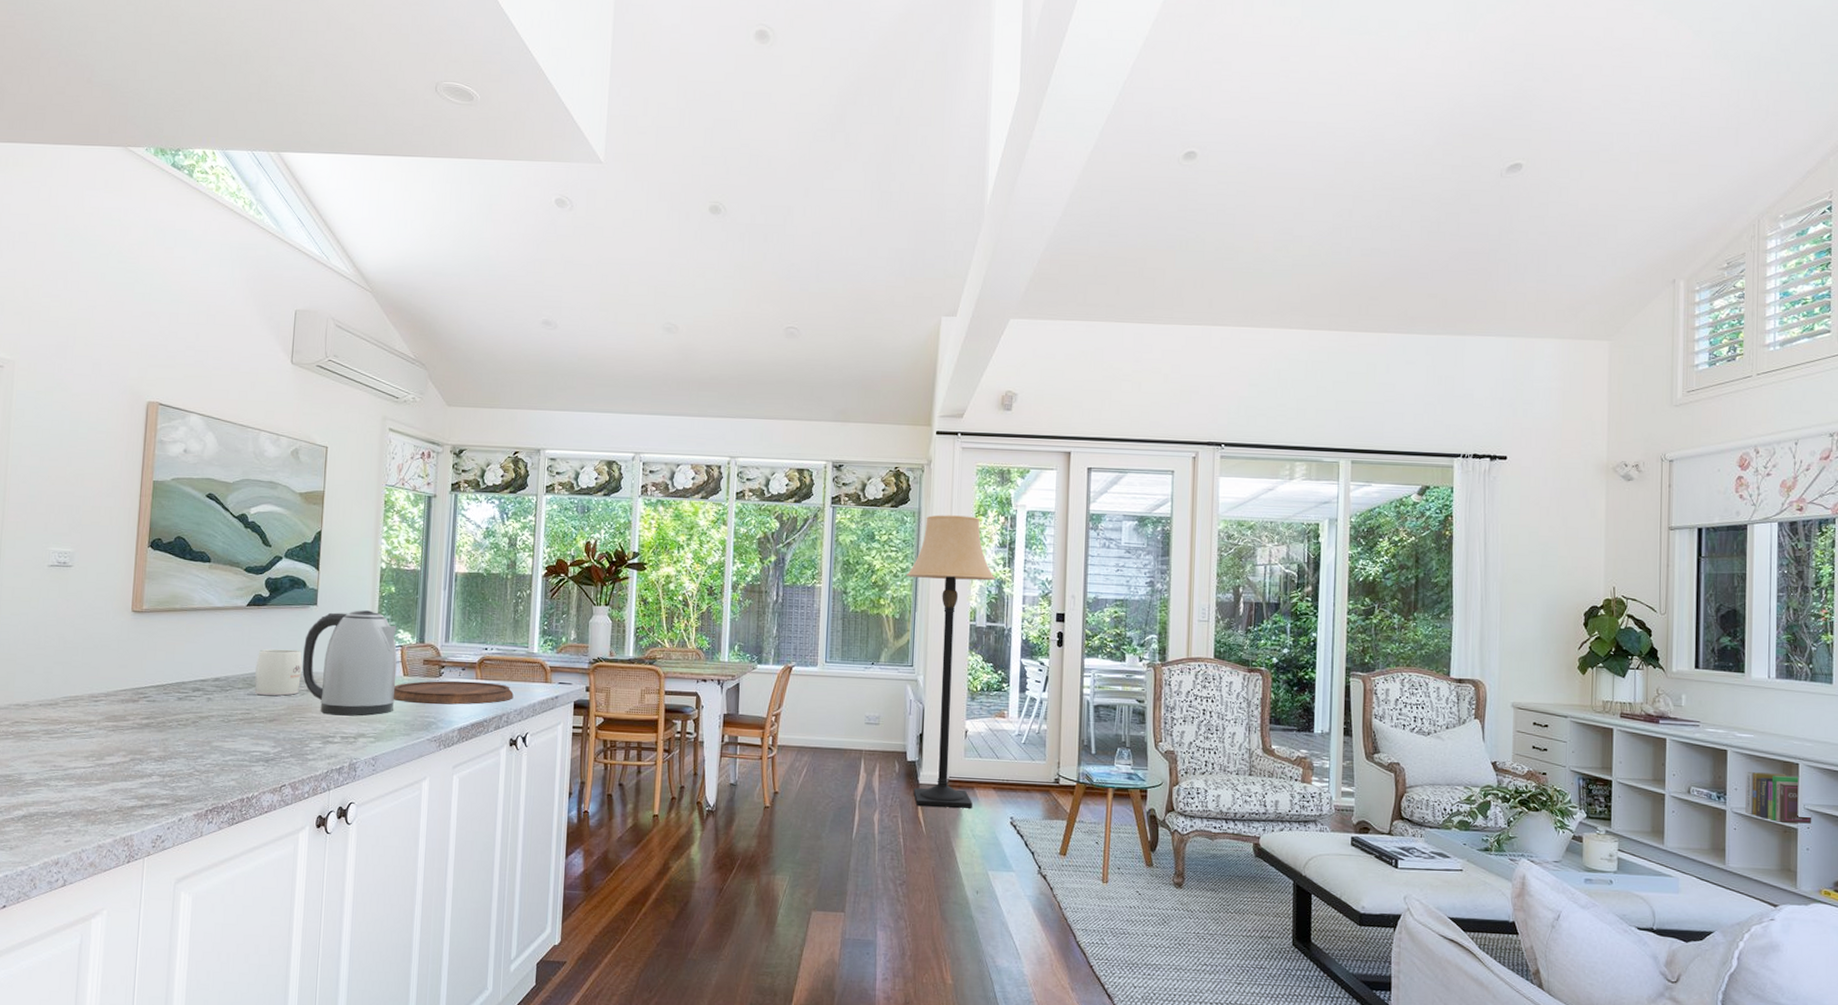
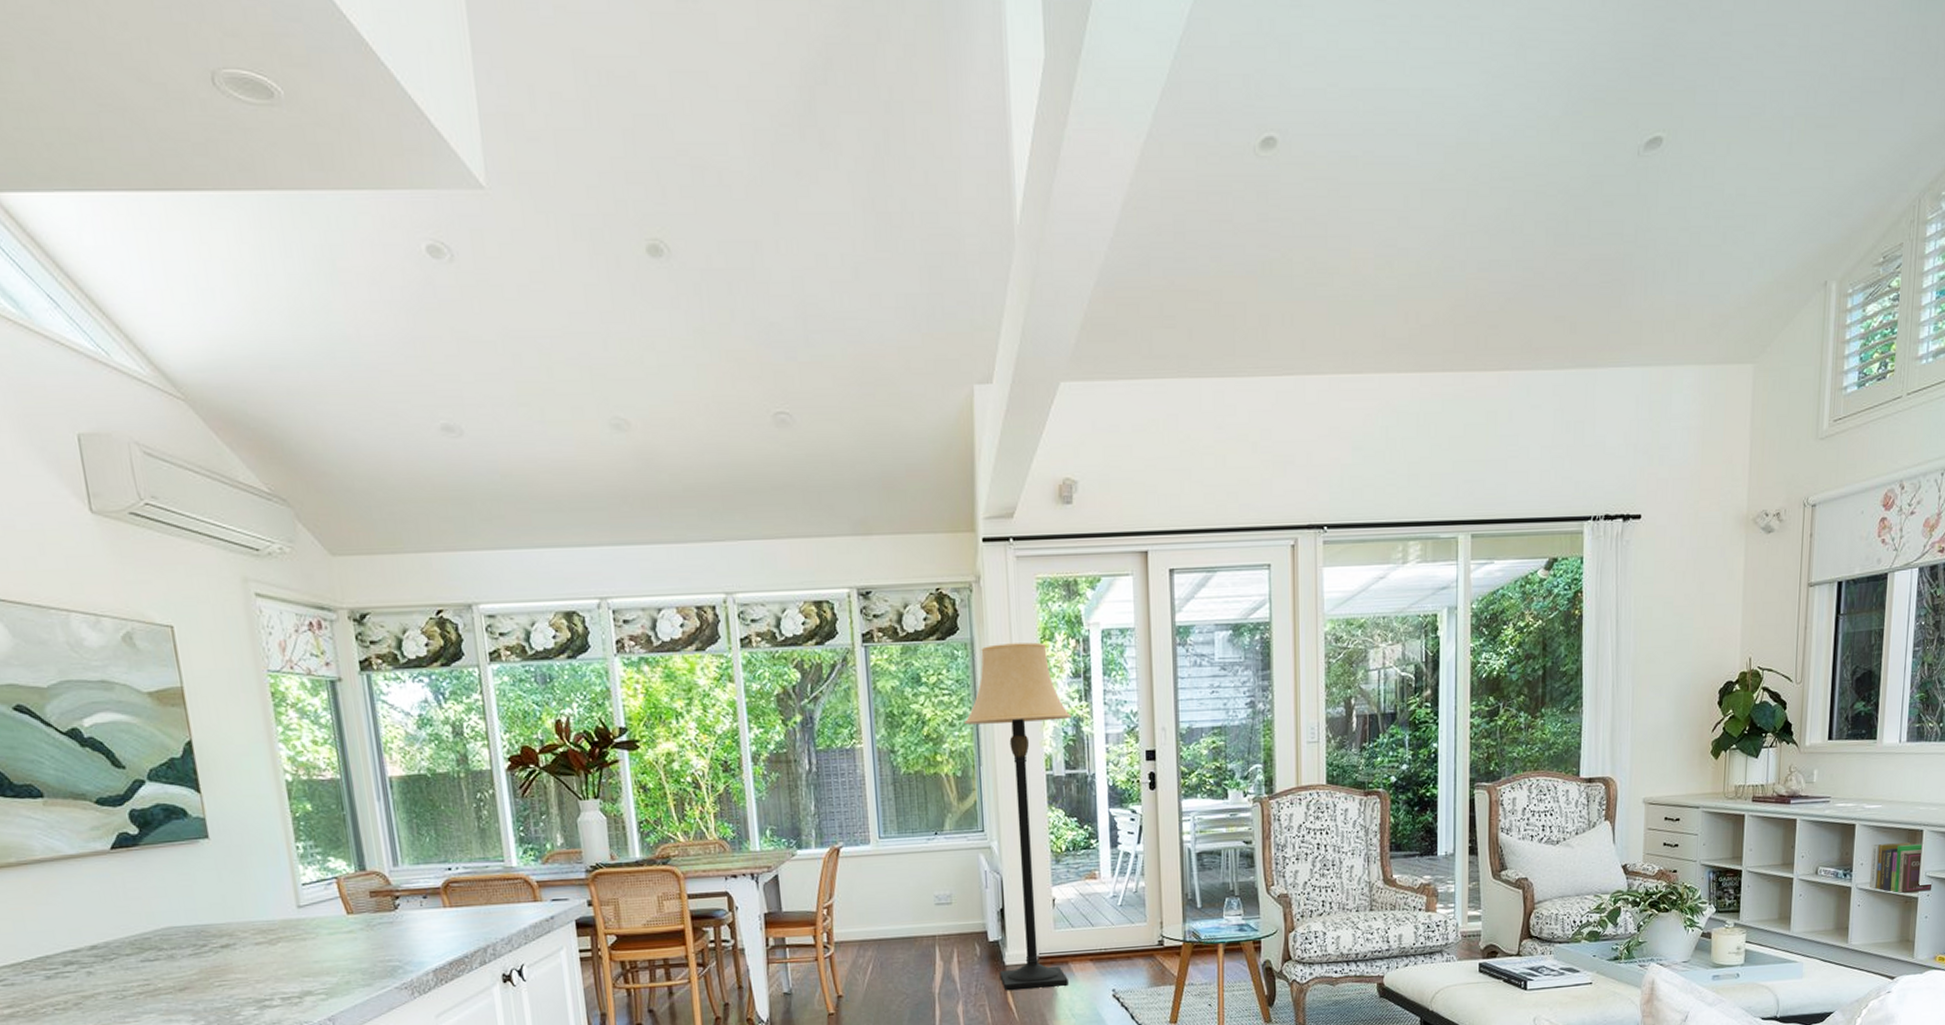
mug: present [254,648,303,696] -> none [142,897,211,961]
kettle: present [302,610,398,716] -> none [202,837,343,974]
cutting board: present [393,680,514,705] -> none [338,909,497,947]

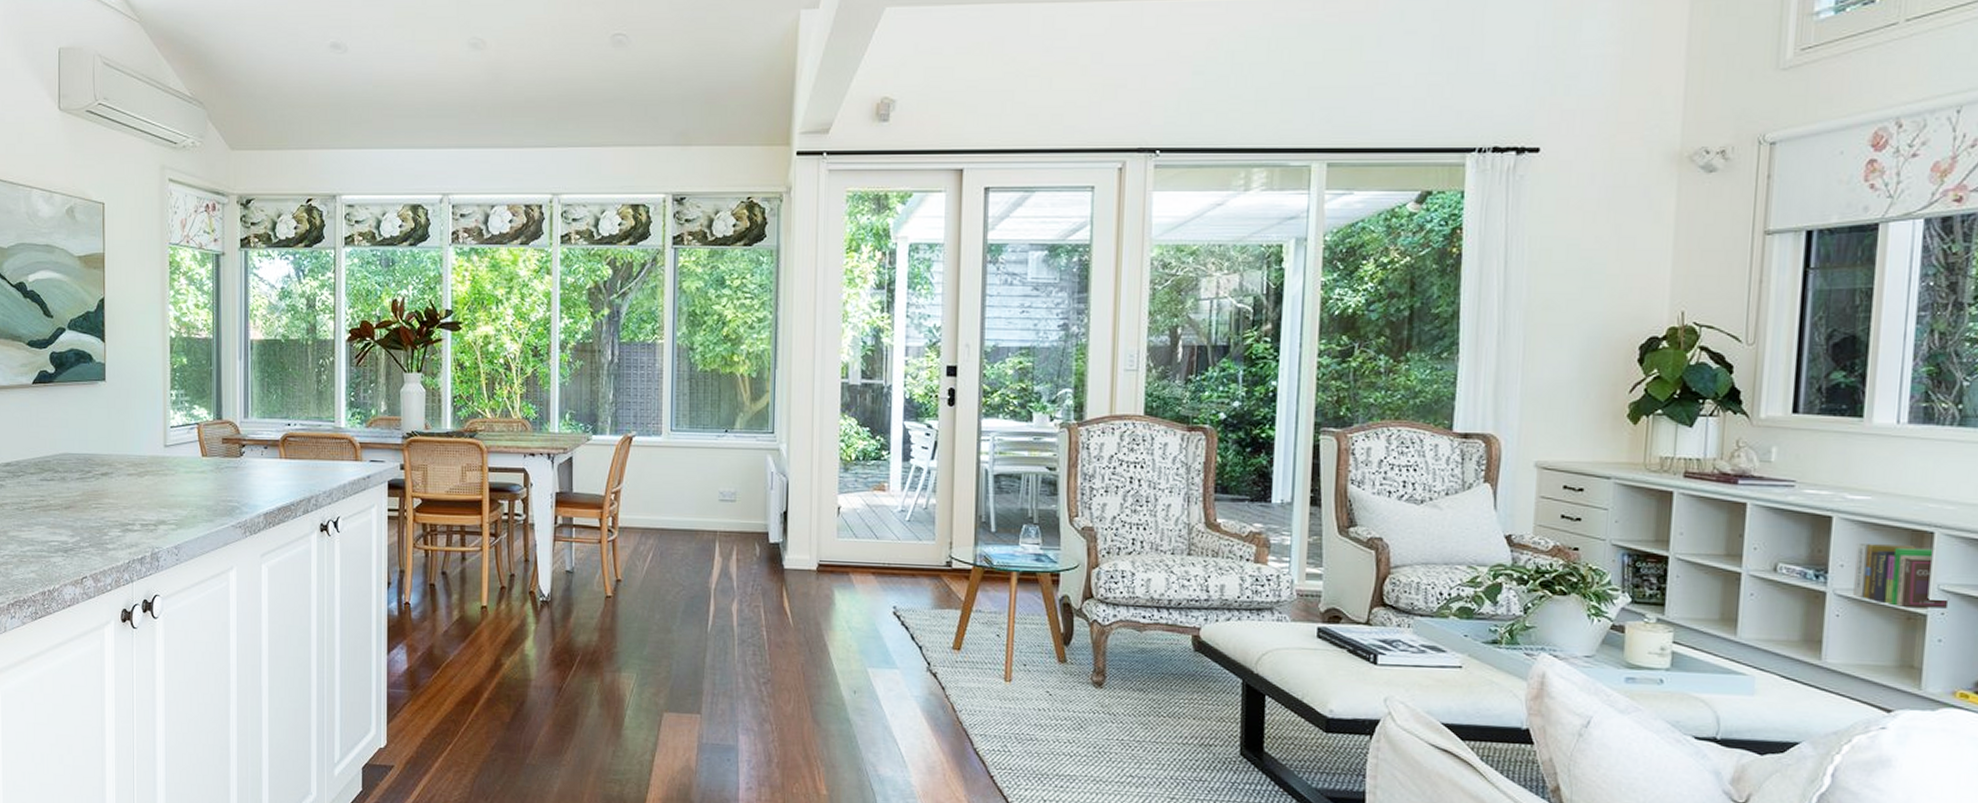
lamp: present [963,642,1072,990] -> none [763,252,872,597]

